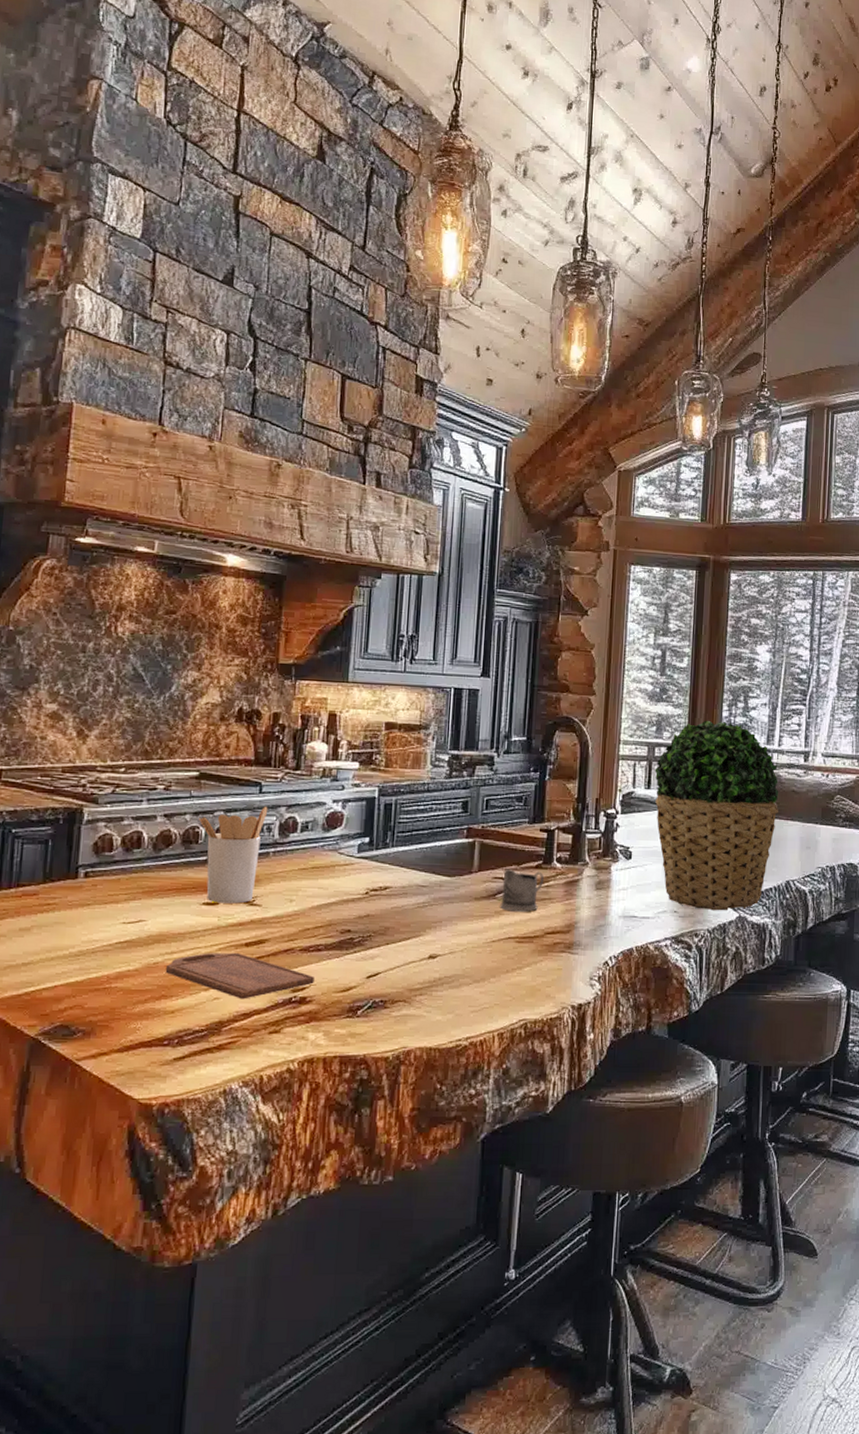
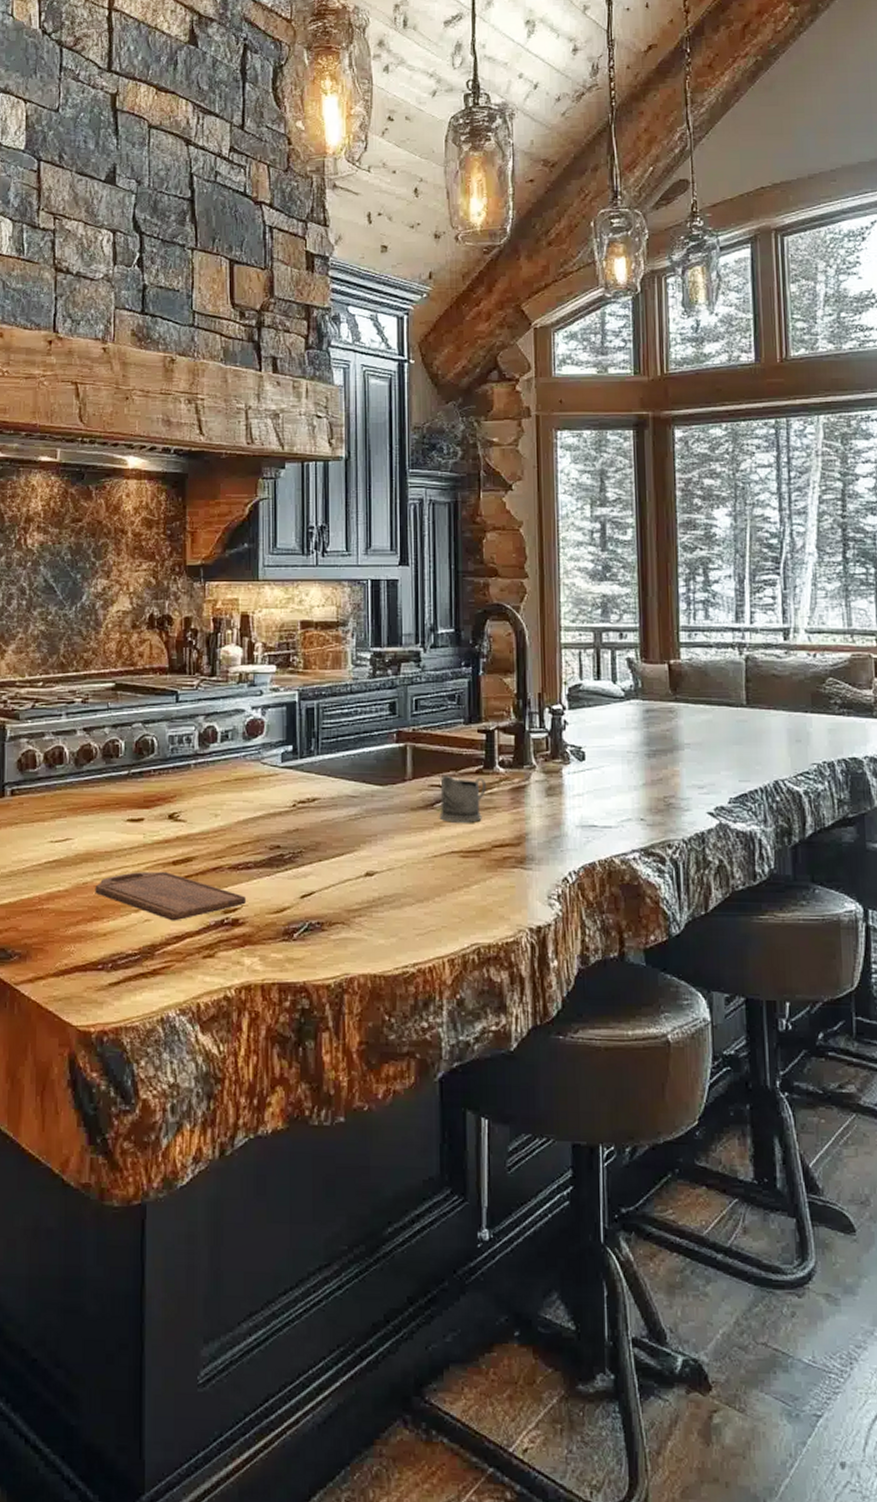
utensil holder: present [199,806,268,904] -> none [118,716,186,820]
potted plant: present [654,721,779,911] -> none [604,598,757,818]

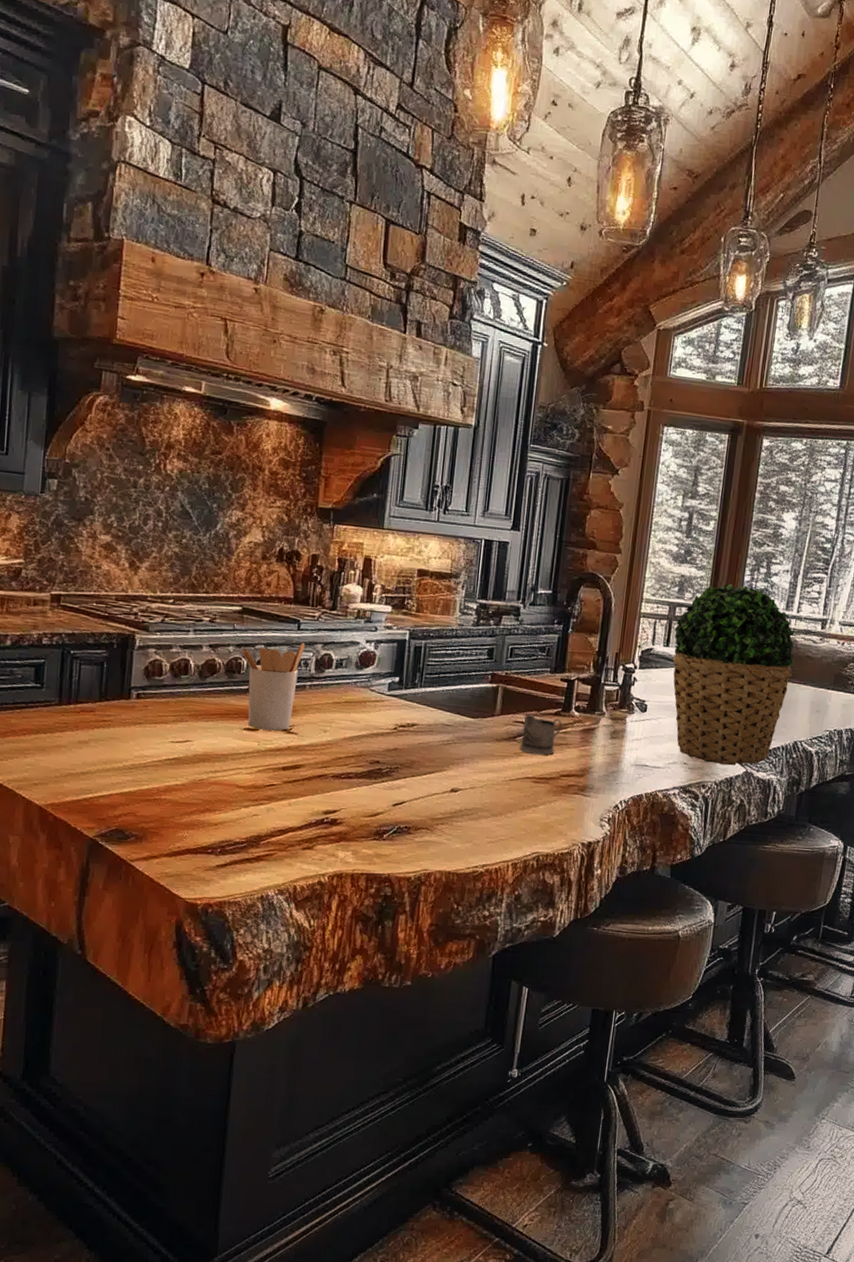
cutting board: present [95,872,246,921] -> none [209,773,345,818]
utensil holder: none [118,716,186,820] -> present [241,642,306,731]
potted plant: none [604,598,757,818] -> present [673,584,795,766]

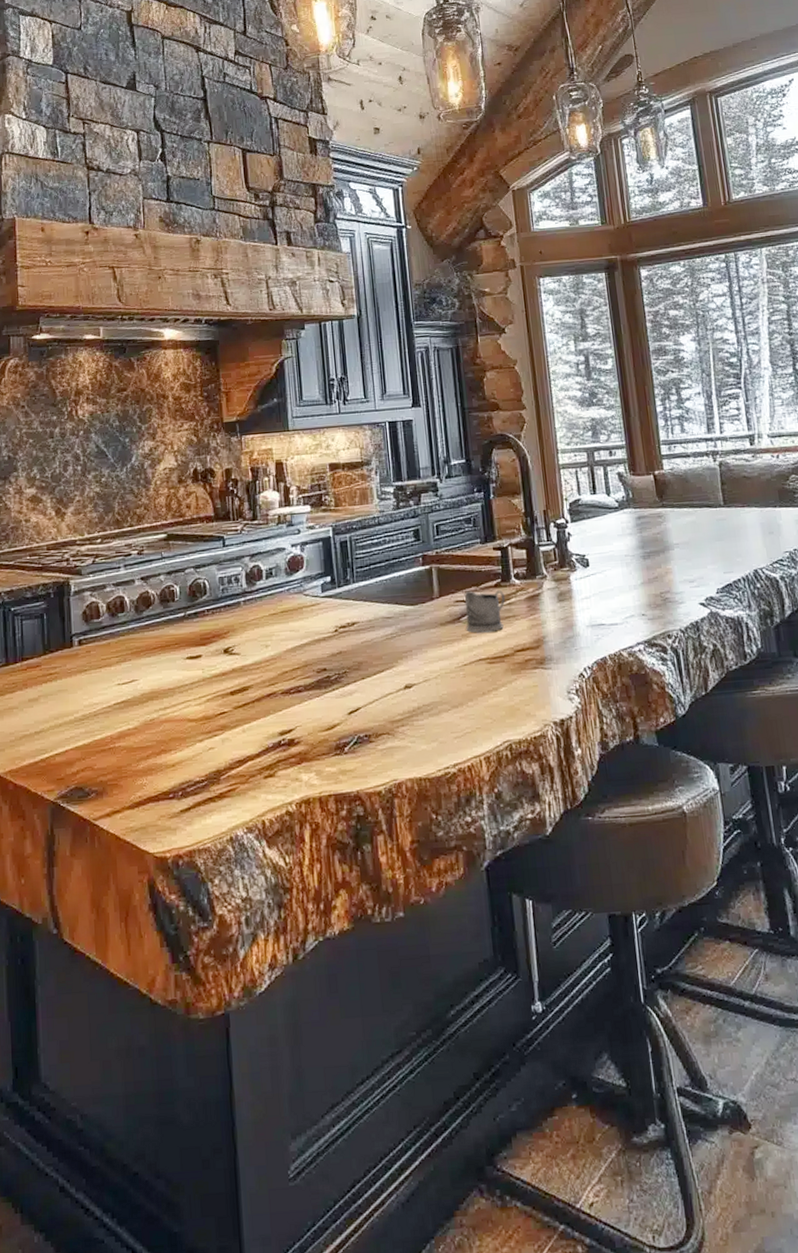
utensil holder: present [241,642,306,731] -> none [172,558,233,656]
potted plant: present [673,584,795,766] -> none [597,416,733,610]

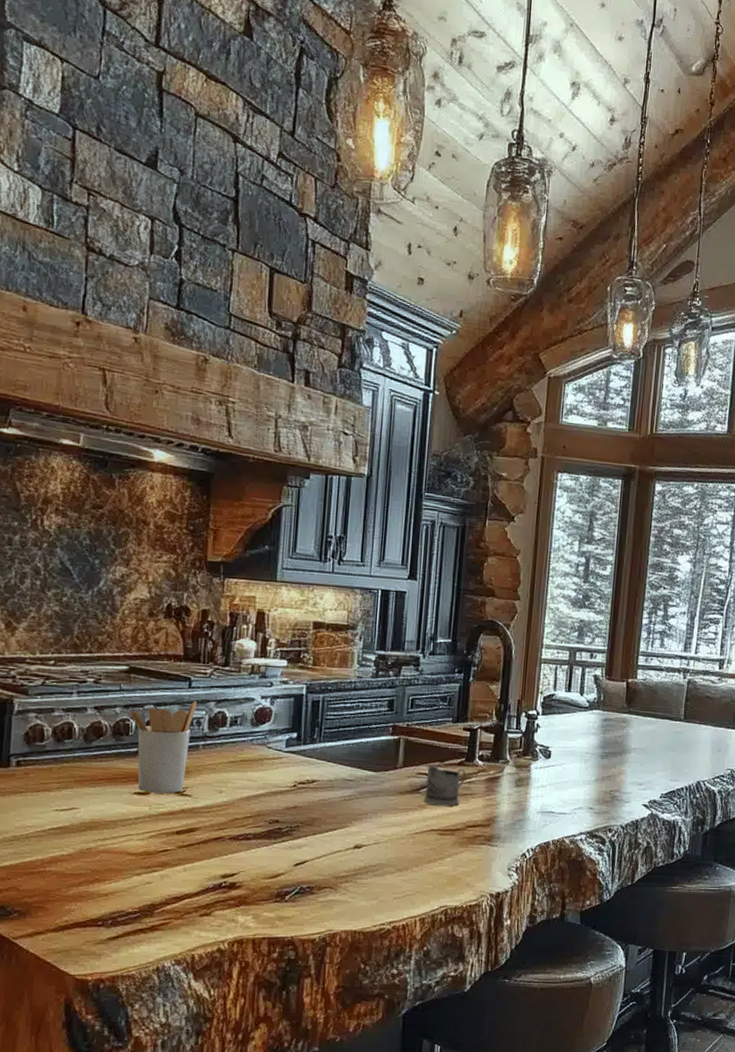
utensil holder: none [172,558,233,656] -> present [129,700,198,794]

